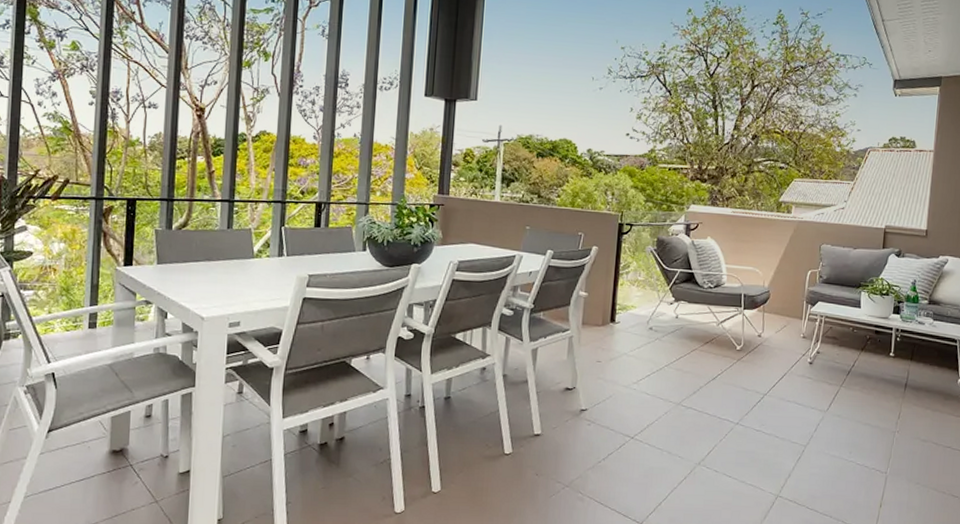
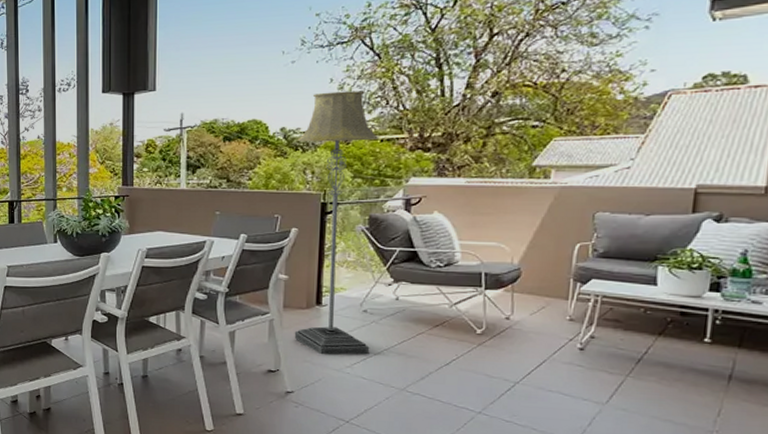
floor lamp: none [590,119,667,372] -> present [294,90,379,355]

